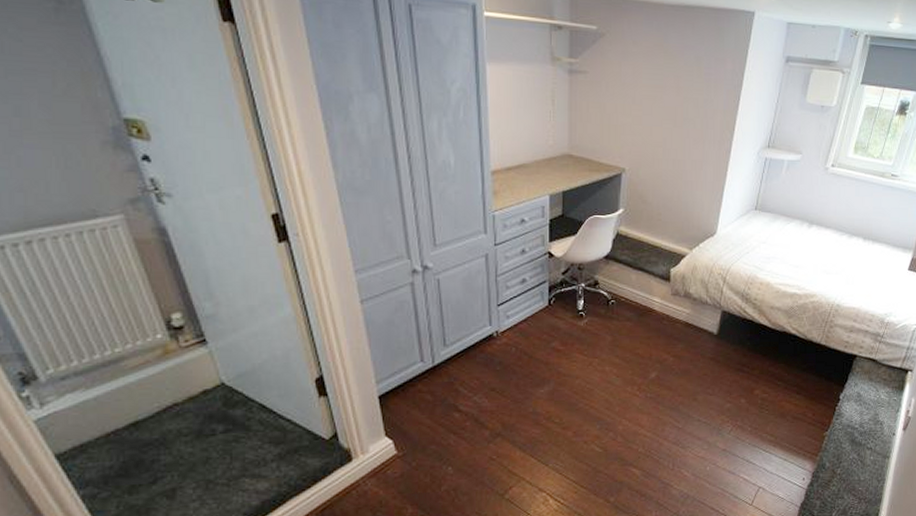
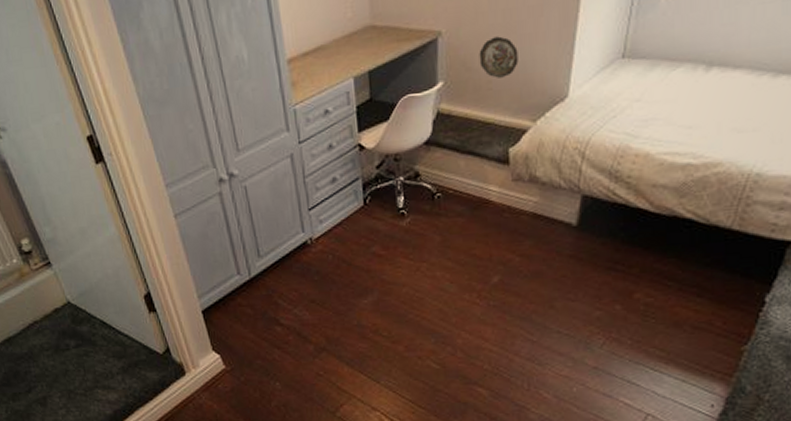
decorative plate: none [653,179,682,212] -> present [479,36,519,78]

